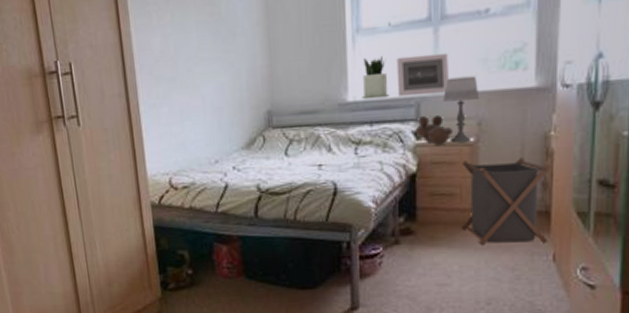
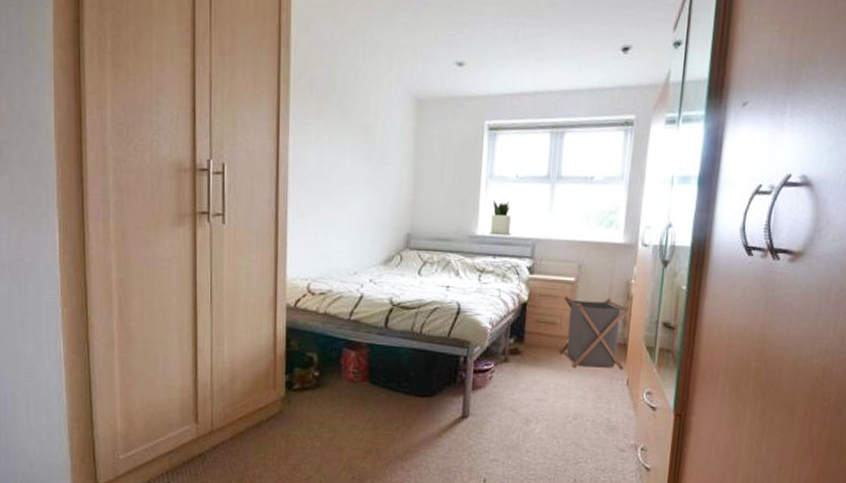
picture frame: present [396,53,448,97] -> none [518,204,560,239]
teddy bear: present [415,115,452,145] -> none [529,255,559,281]
table lamp: present [443,76,480,144] -> none [554,226,582,282]

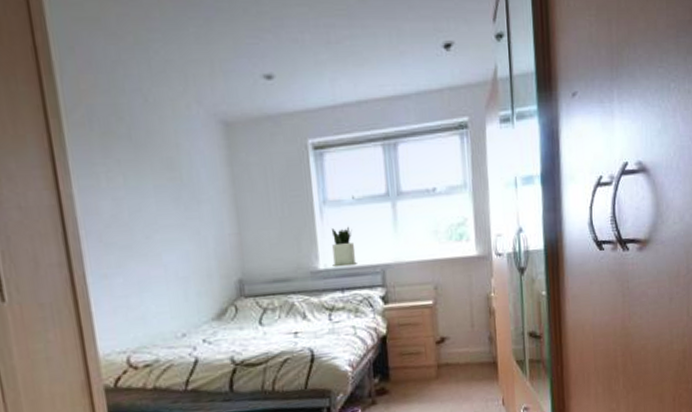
laundry basket: present [559,296,630,370] -> none [424,316,498,397]

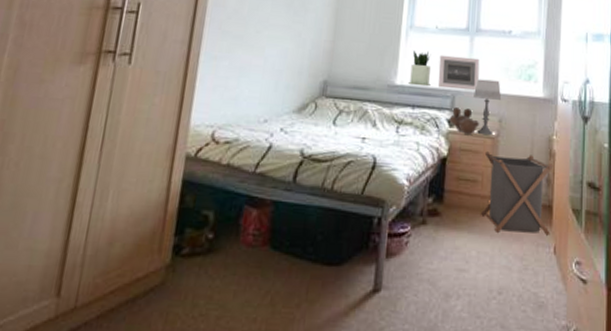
picture frame: none [361,225,408,265] -> present [438,55,480,91]
teddy bear: none [382,281,415,308] -> present [449,107,479,134]
table lamp: none [404,245,435,306] -> present [474,79,502,136]
laundry basket: none [424,316,498,397] -> present [481,151,554,236]

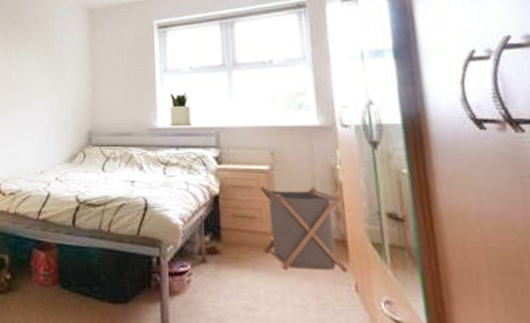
picture frame: present [438,55,480,91] -> none [197,92,243,126]
teddy bear: present [449,107,479,134] -> none [216,144,249,170]
table lamp: present [474,79,502,136] -> none [239,113,271,170]

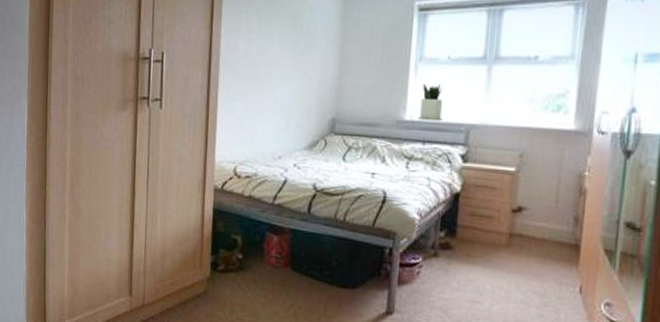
laundry basket: present [259,186,348,272] -> none [497,188,584,275]

